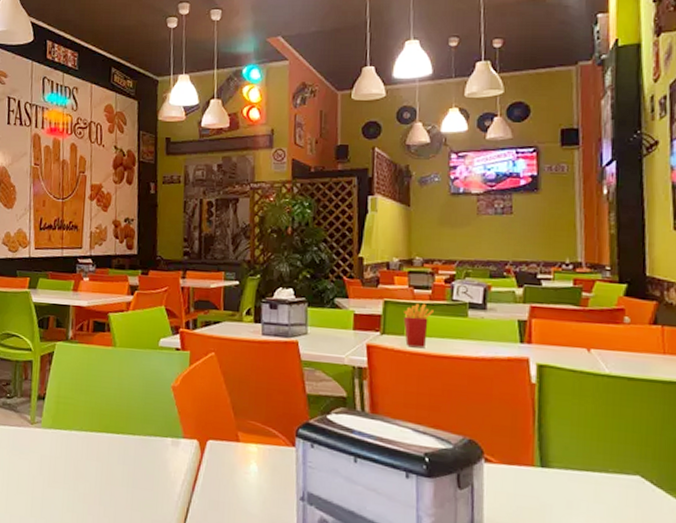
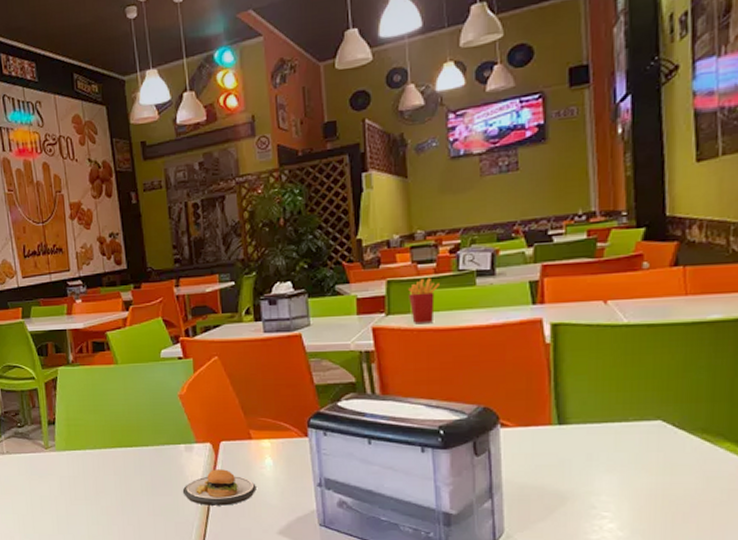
burger: none [163,468,239,509] -> present [182,469,257,506]

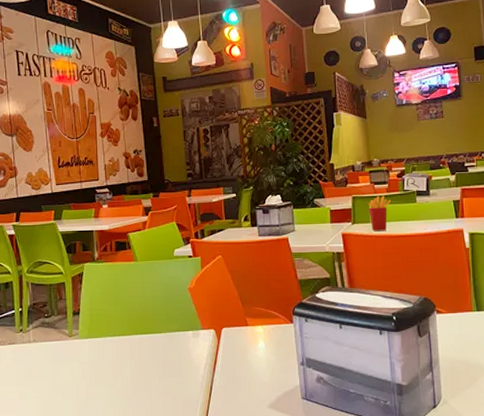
burger: present [182,469,257,506] -> none [189,352,251,385]

